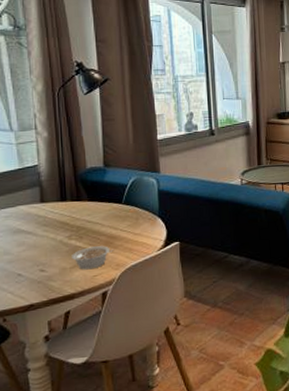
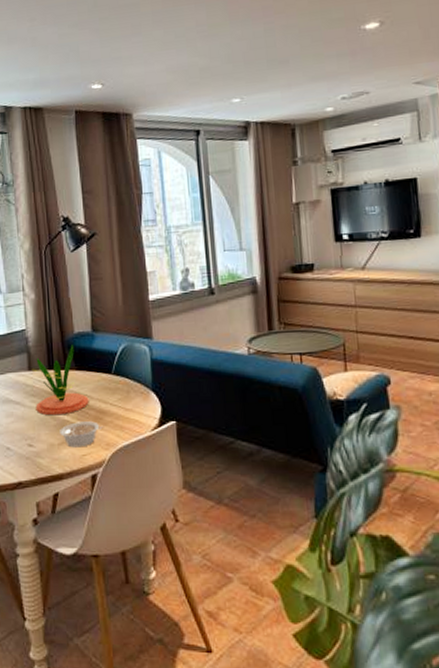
plant: none [45,178,101,243] -> present [32,344,89,416]

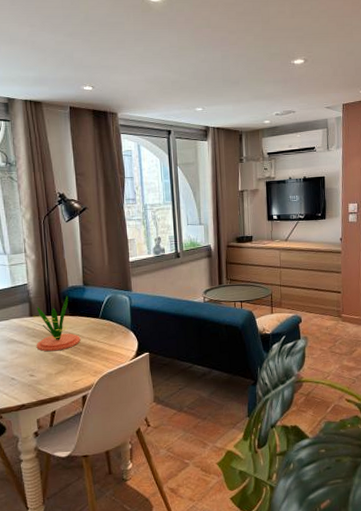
legume: present [59,421,104,448] -> none [56,355,93,376]

